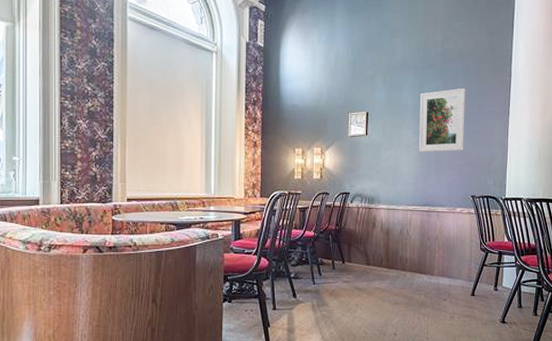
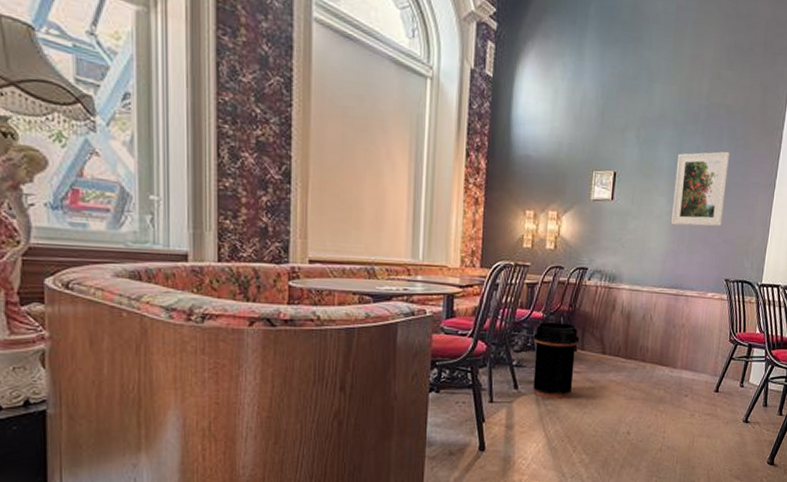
trash can: none [307,240,347,306] -> present [533,322,580,399]

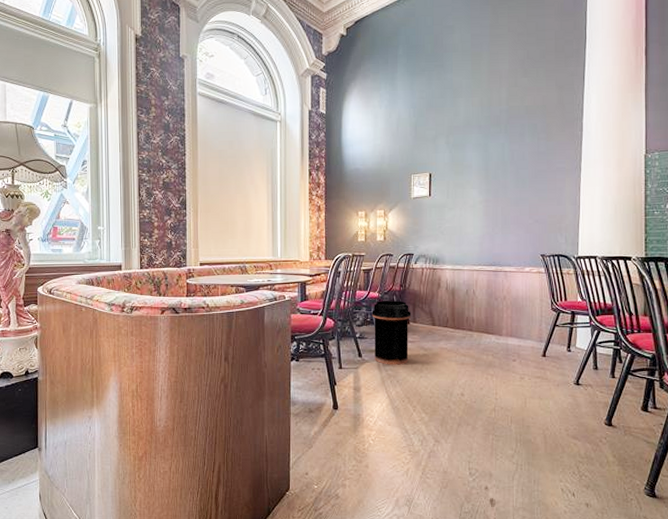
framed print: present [671,151,730,227] -> none [484,144,533,212]

